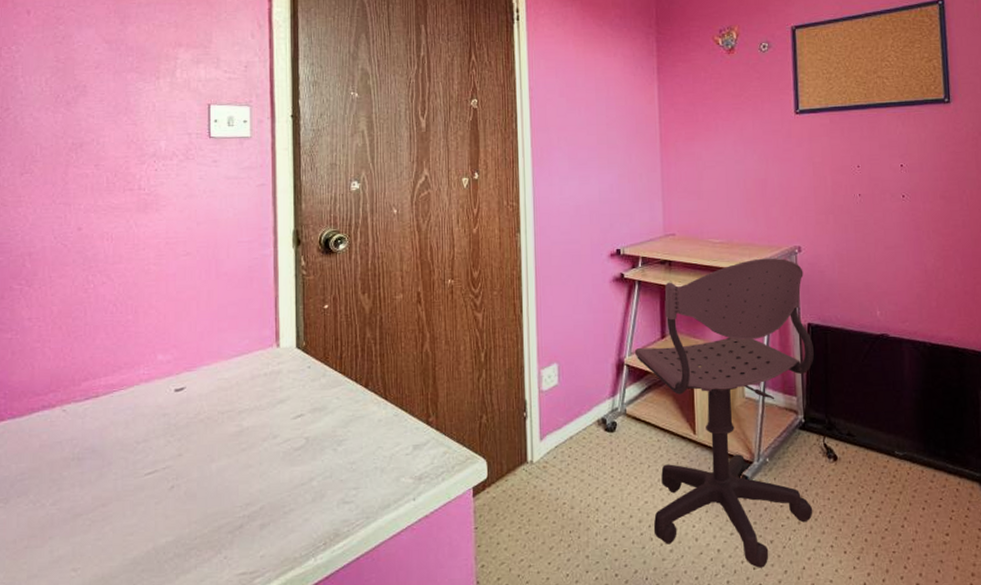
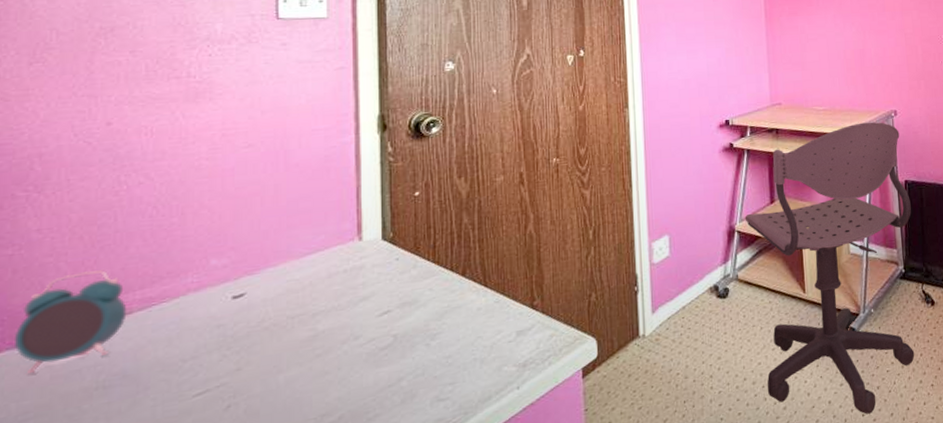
alarm clock: none [13,357,95,442] -> present [13,270,127,375]

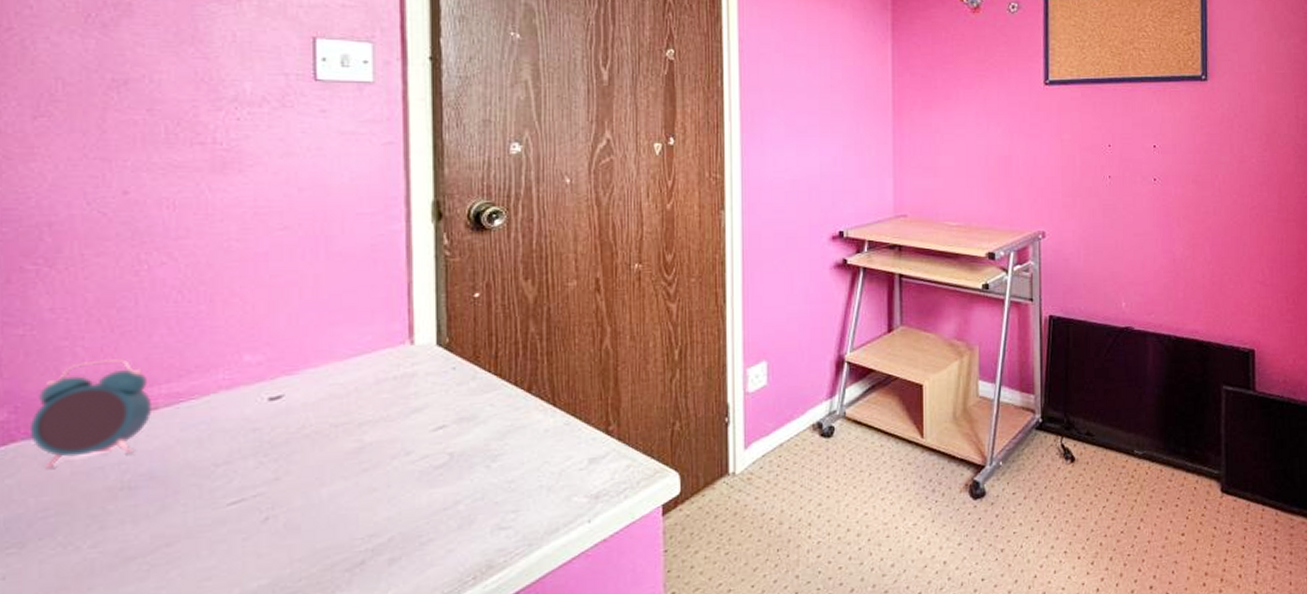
office chair: present [744,121,915,414] -> none [856,243,1054,579]

